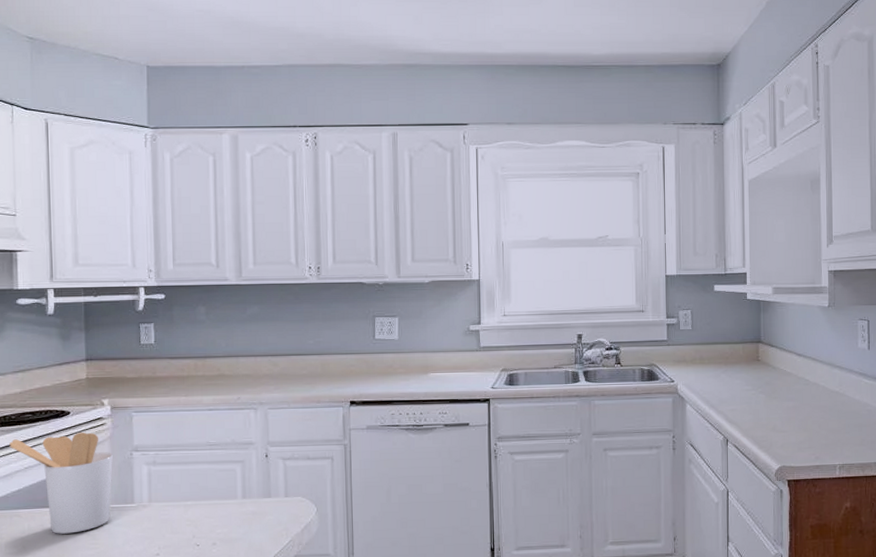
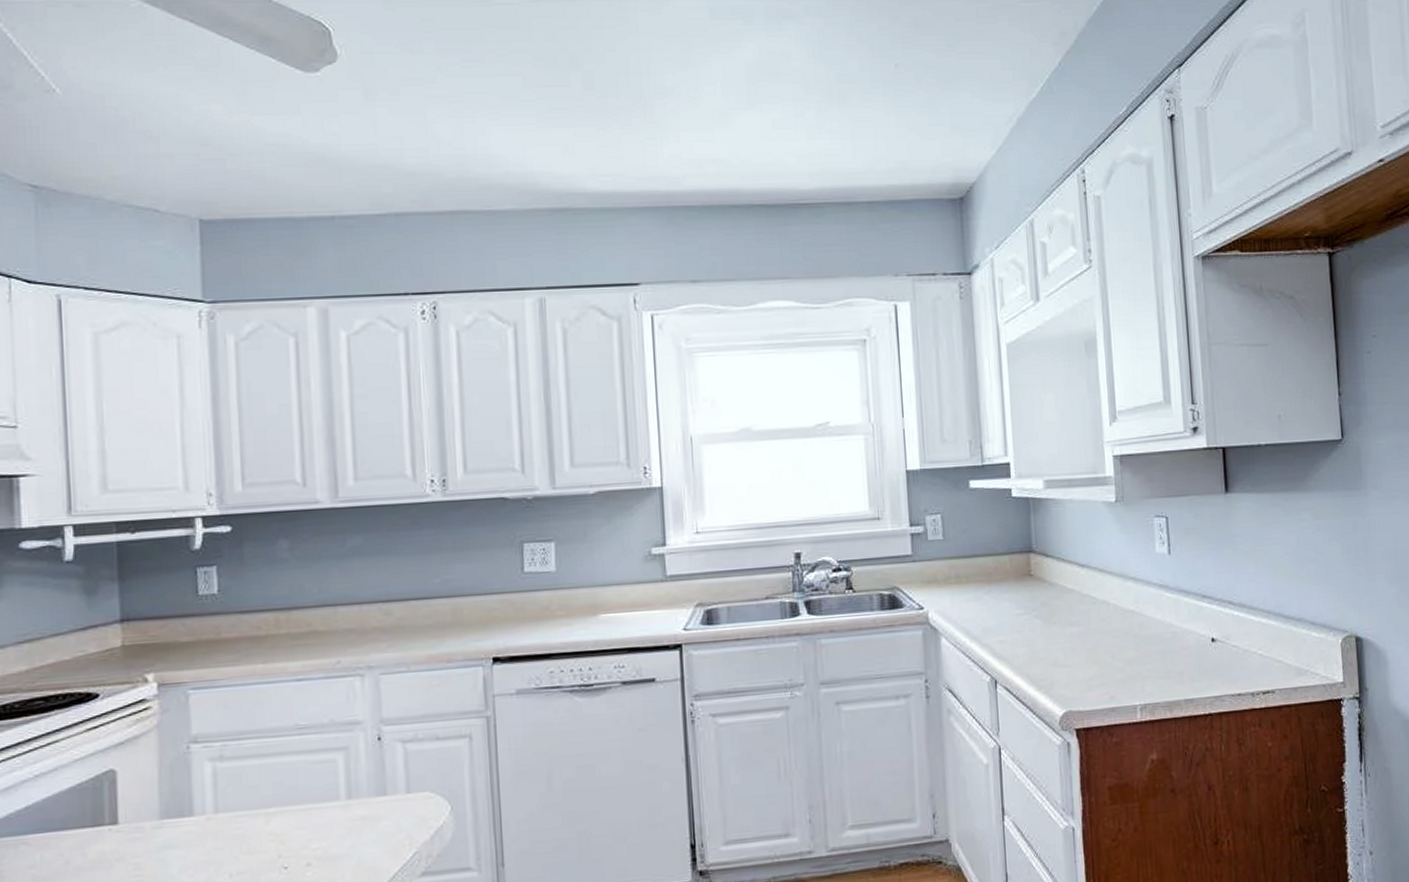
utensil holder: present [9,432,114,534] -> none [11,720,163,866]

